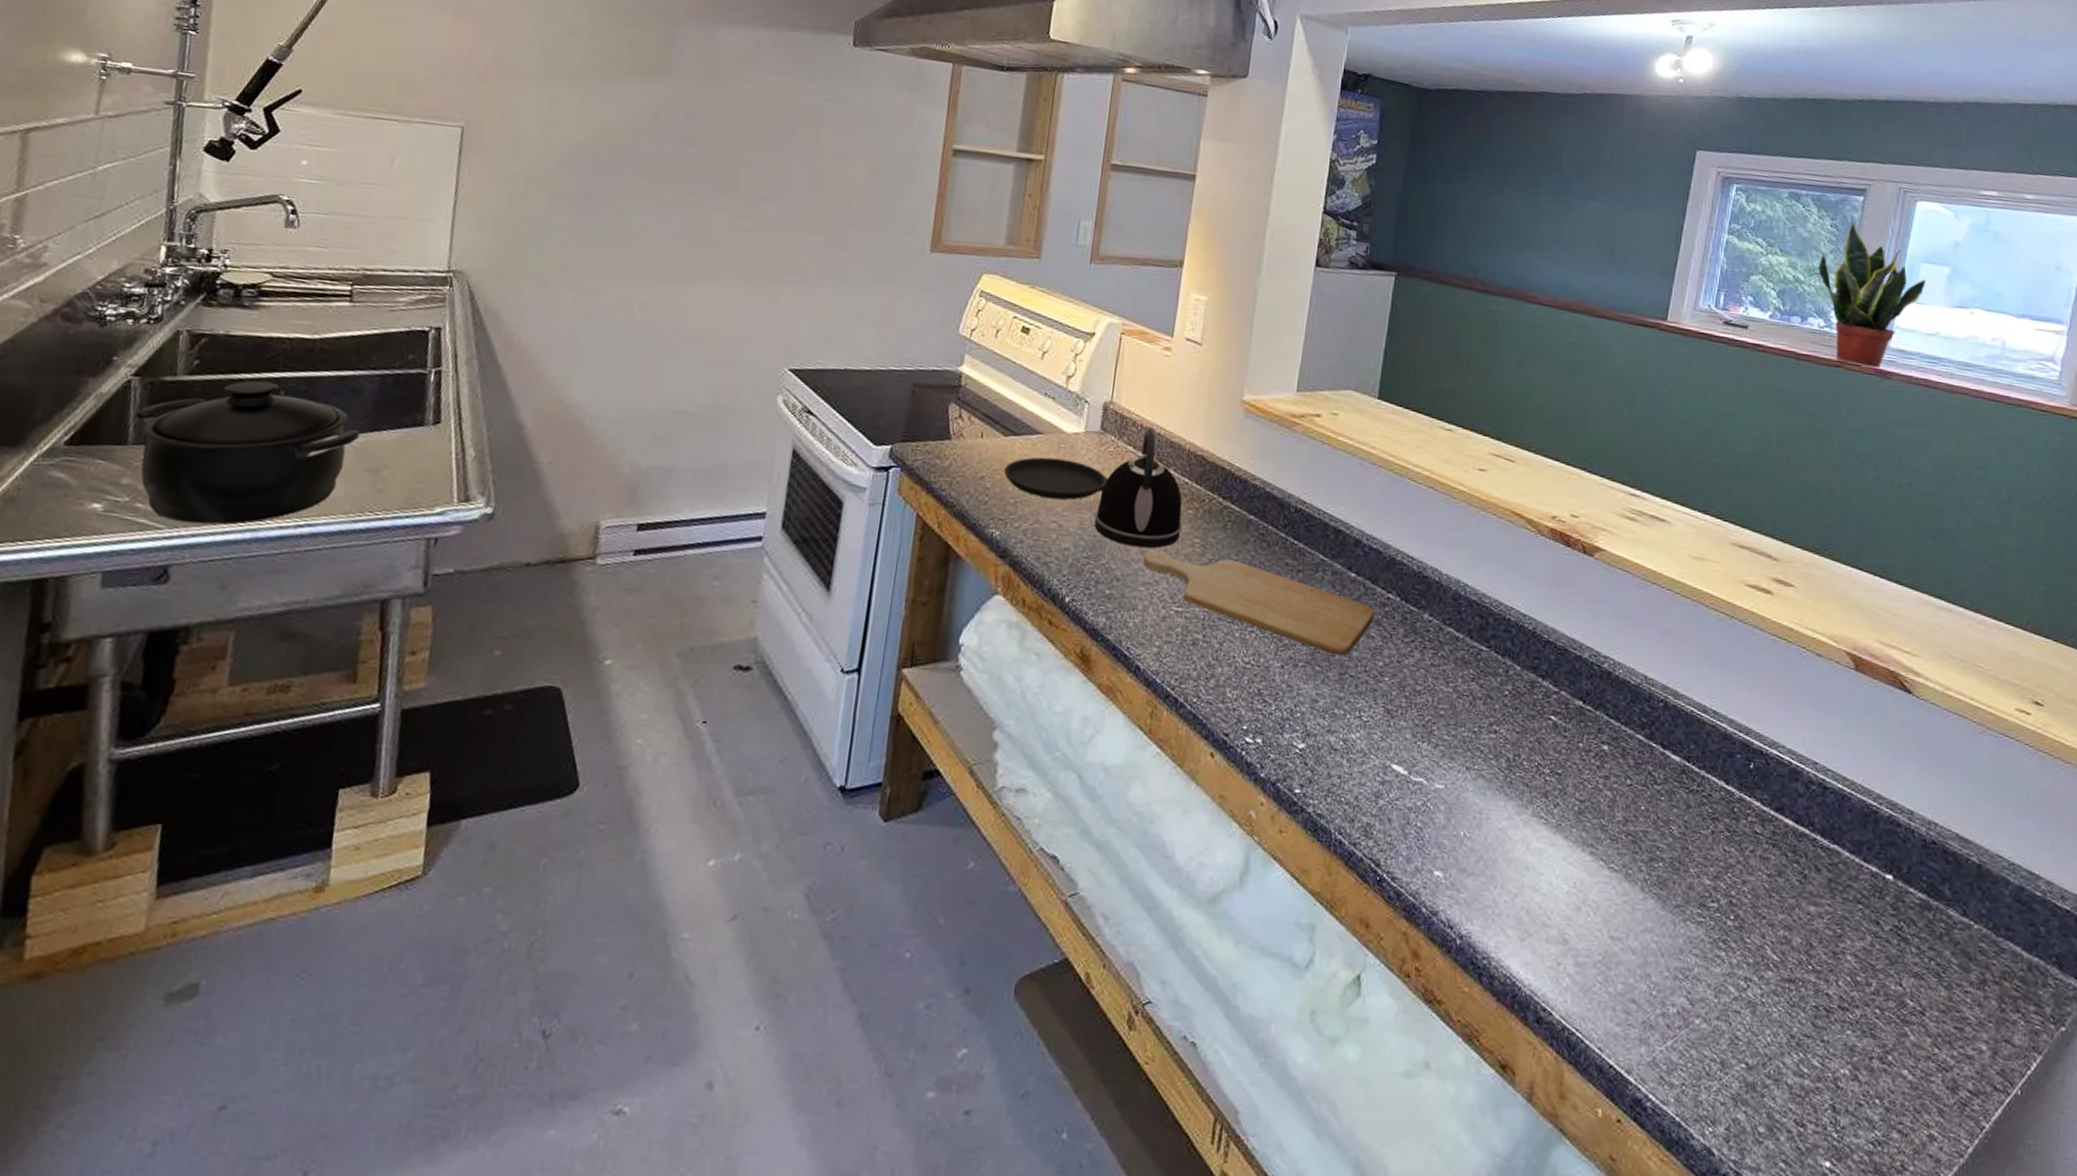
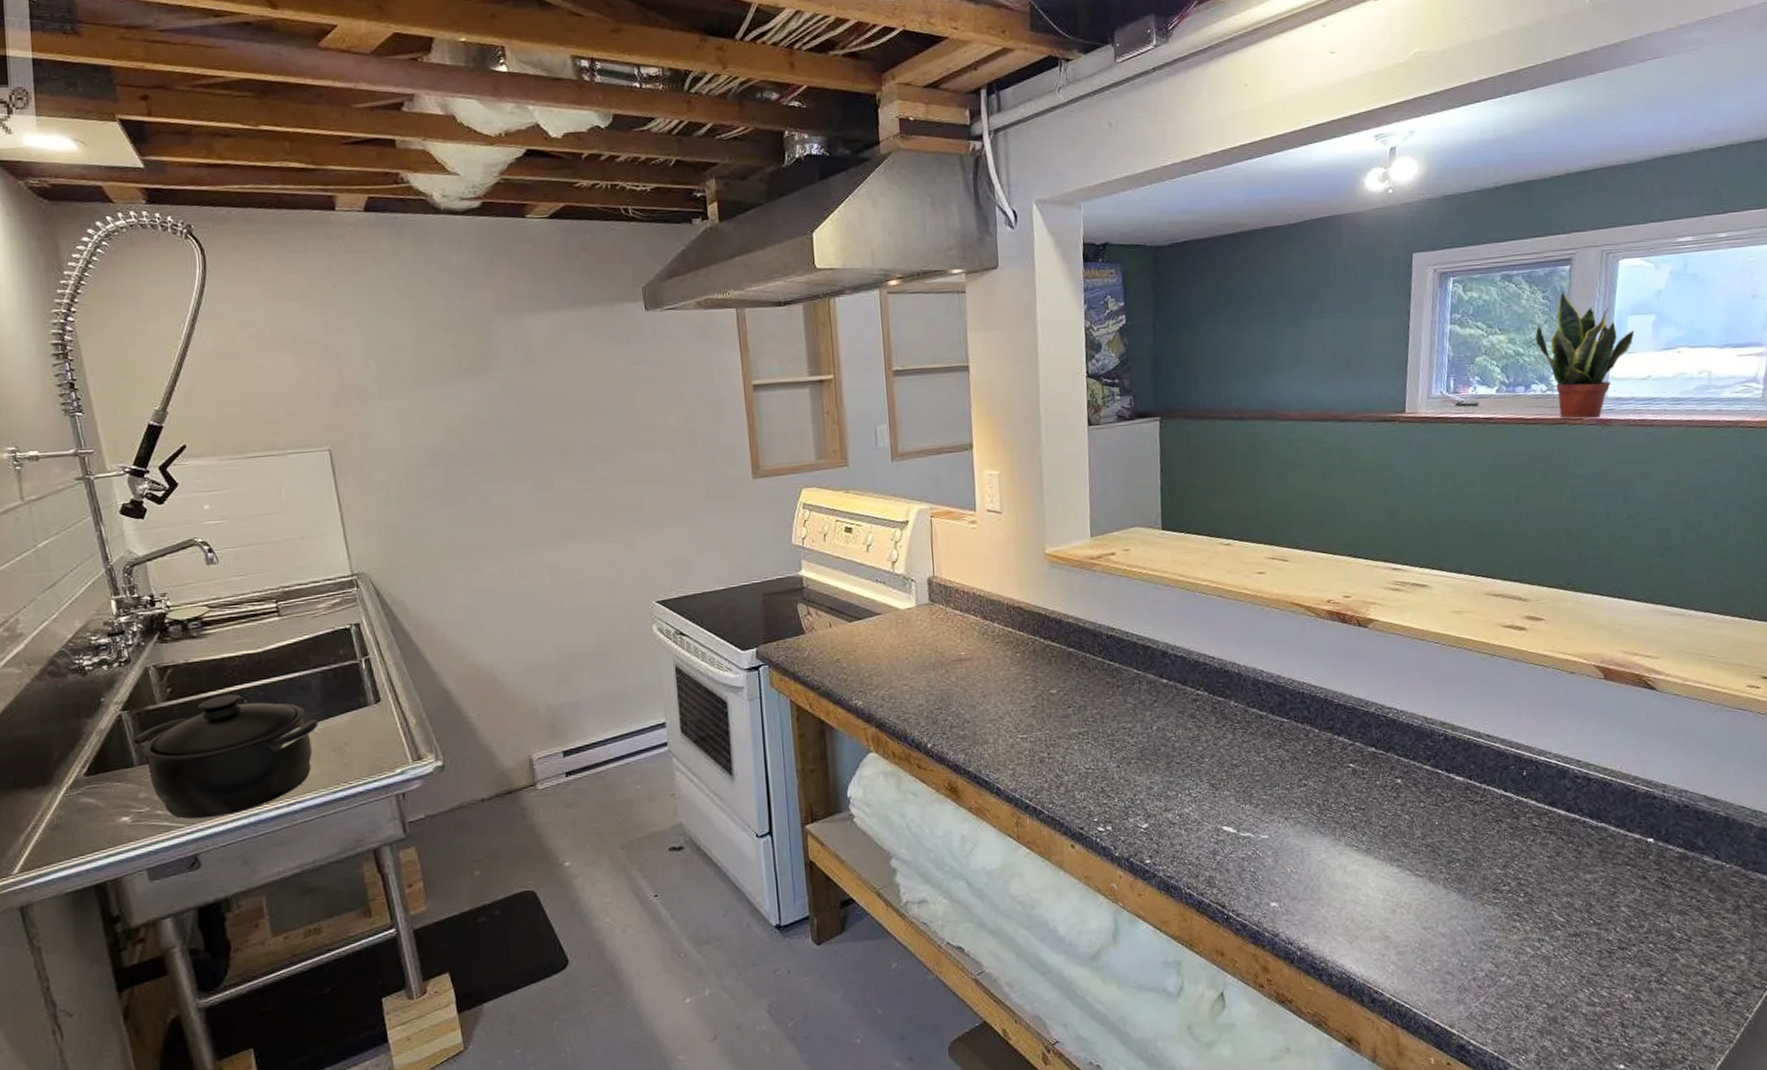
frying pan: present [1004,457,1108,500] -> none [855,631,944,667]
kettle: present [1094,427,1183,548] -> none [938,591,1015,693]
chopping board: present [1143,550,1375,656] -> none [986,687,1189,749]

